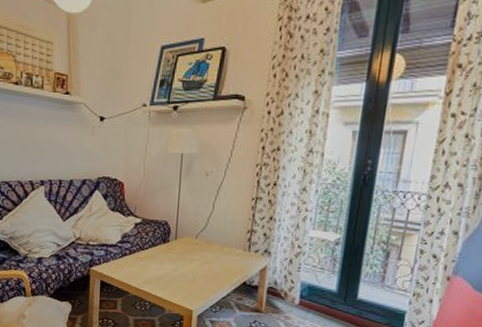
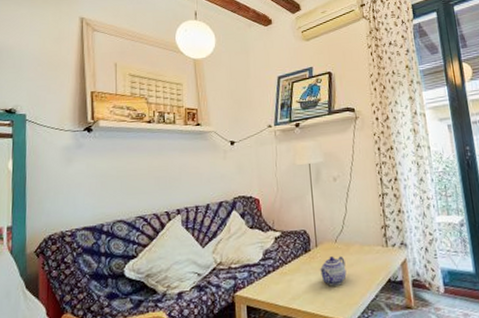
teapot: none [175,251,203,279] -> present [319,256,347,286]

